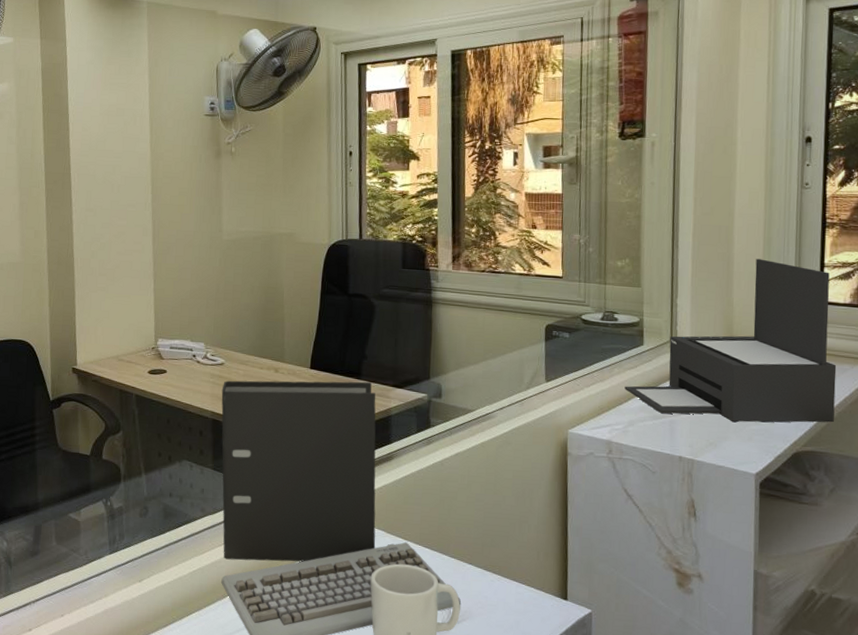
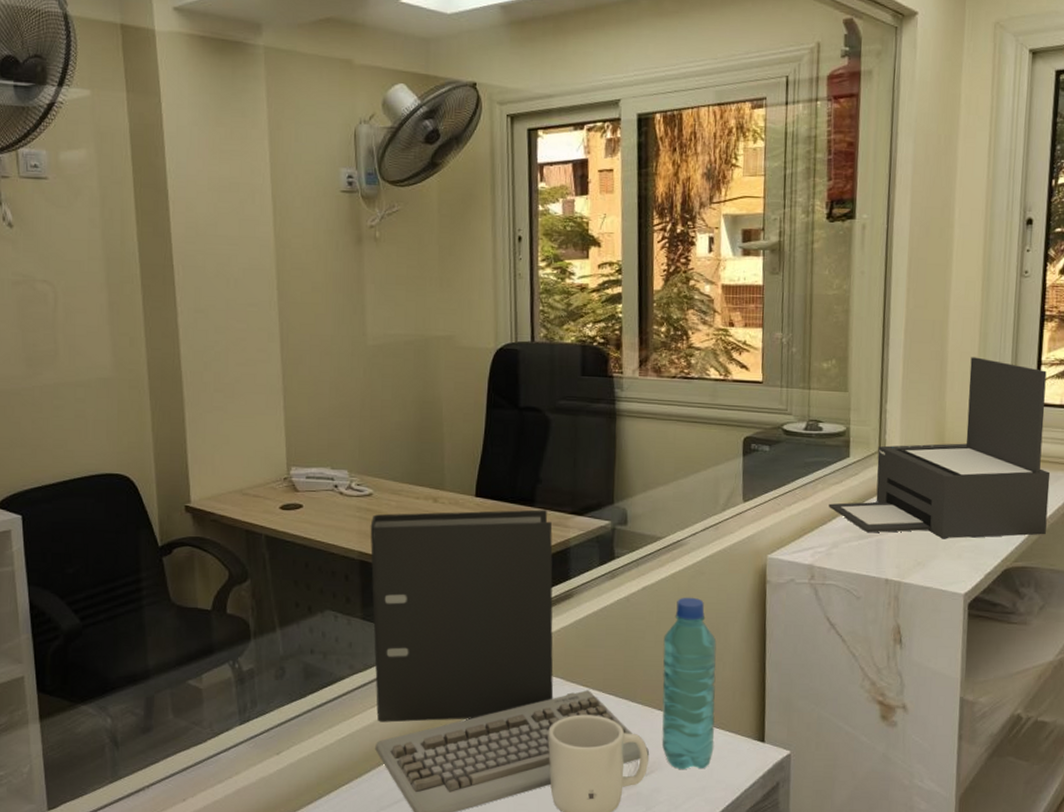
water bottle: none [472,464,522,621] -> present [661,597,717,770]

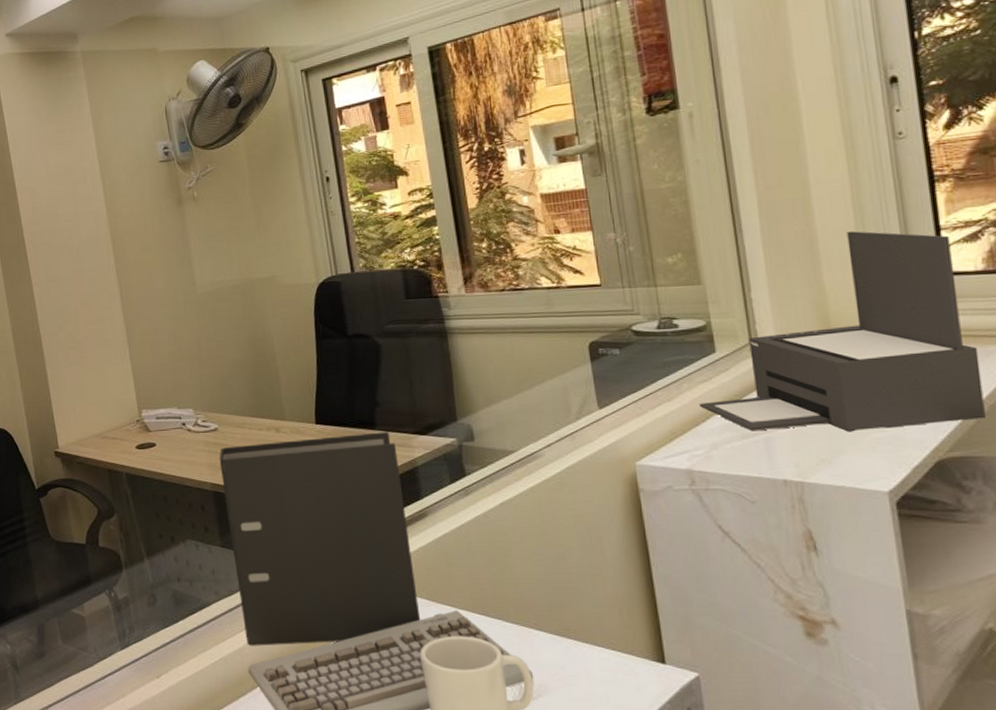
water bottle: present [661,597,717,770] -> none [531,510,607,694]

